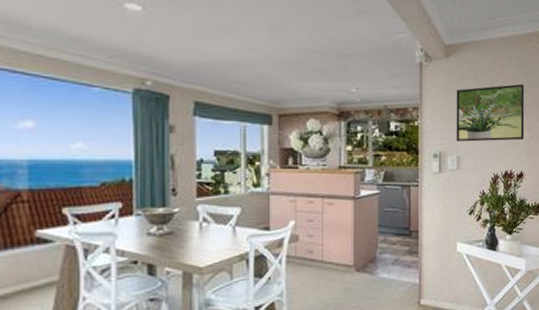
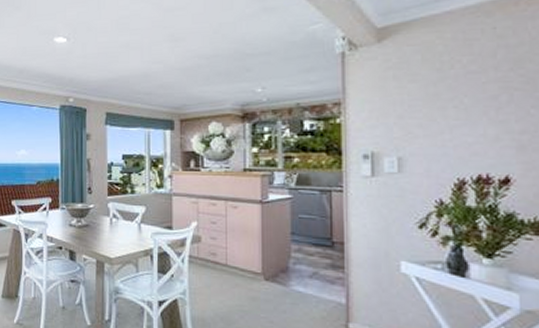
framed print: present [456,83,525,142] -> none [394,61,511,139]

